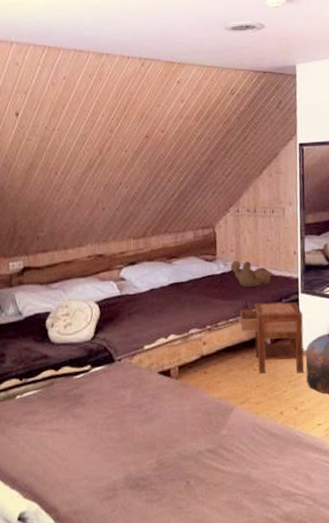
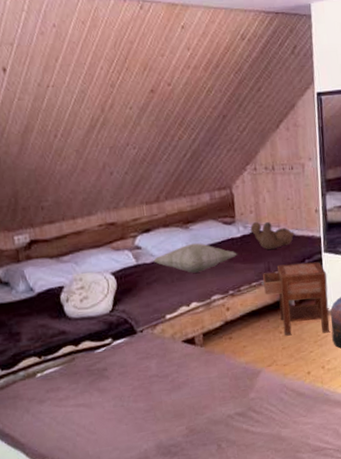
decorative pillow: none [136,277,217,306] -> present [153,243,237,273]

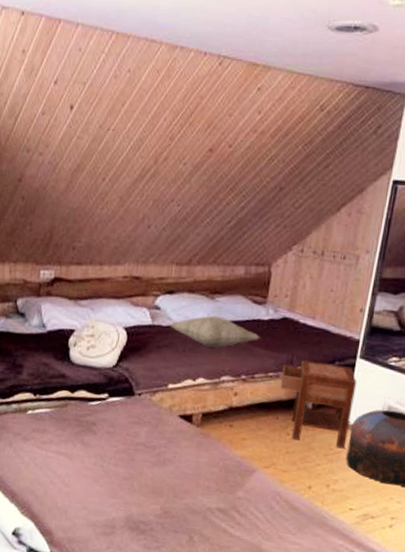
teddy bear: present [250,222,295,250] -> none [281,308,330,342]

